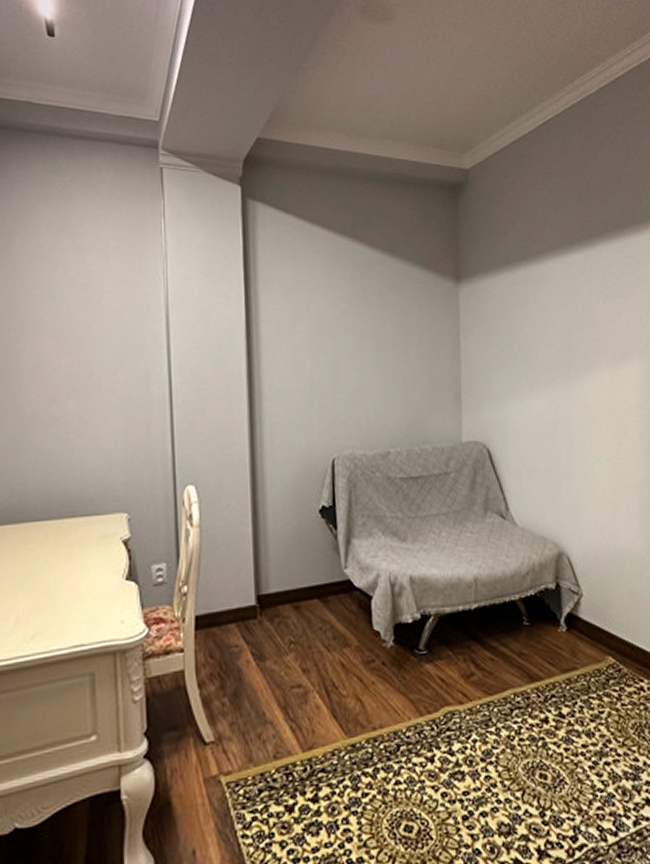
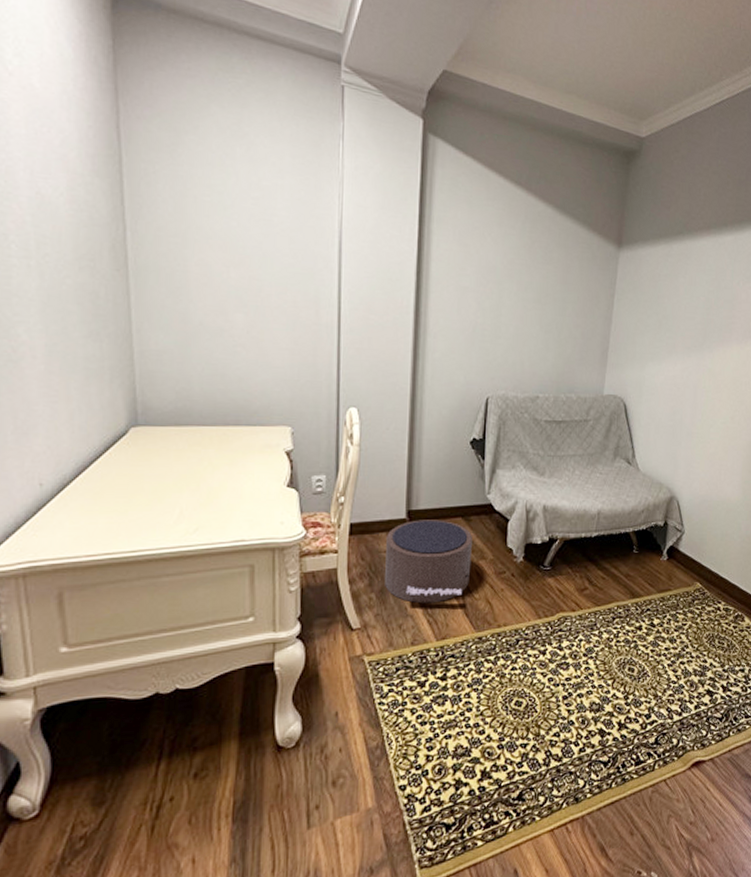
pouf: none [236,603,334,707] -> present [385,520,472,604]

